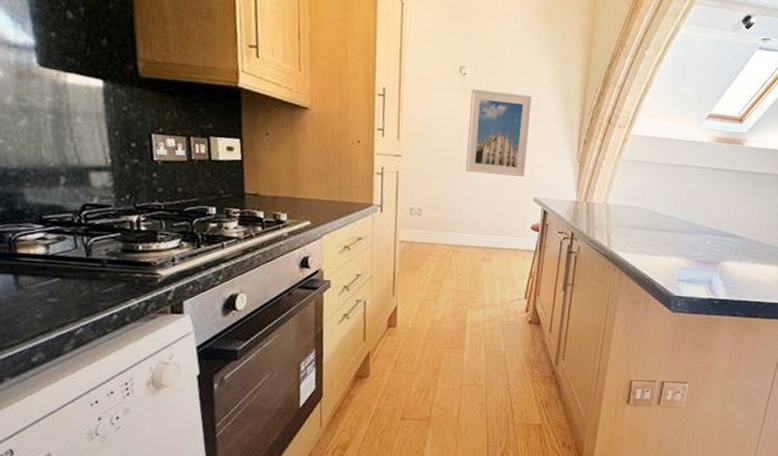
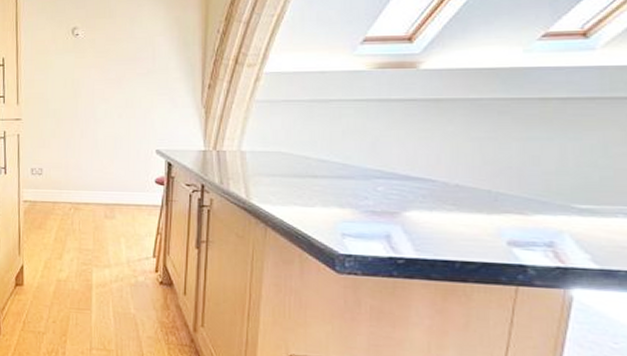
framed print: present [466,88,532,177] -> none [83,46,147,129]

